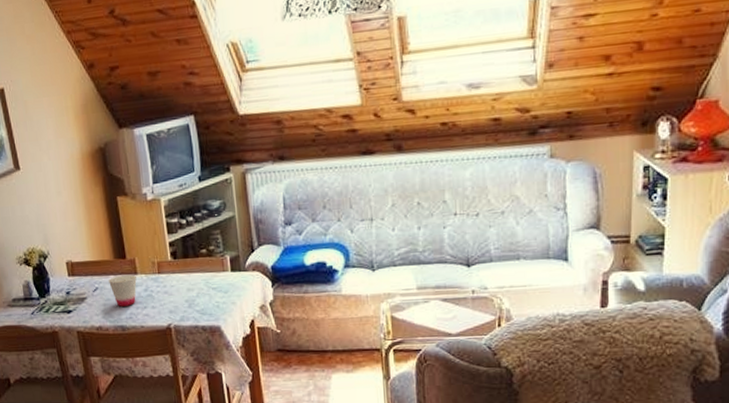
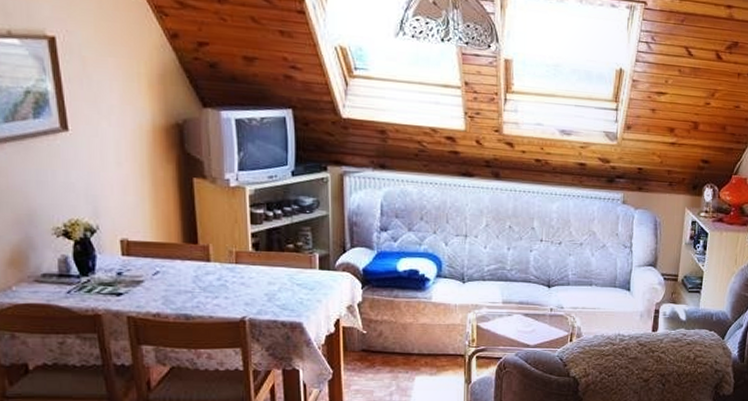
cup: present [109,274,137,307] -> none [174,260,209,294]

